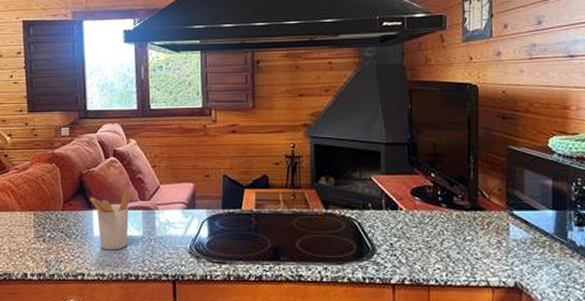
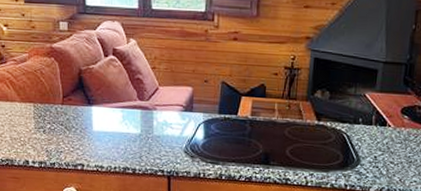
utensil holder: present [89,190,132,250] -> none [88,89,131,145]

